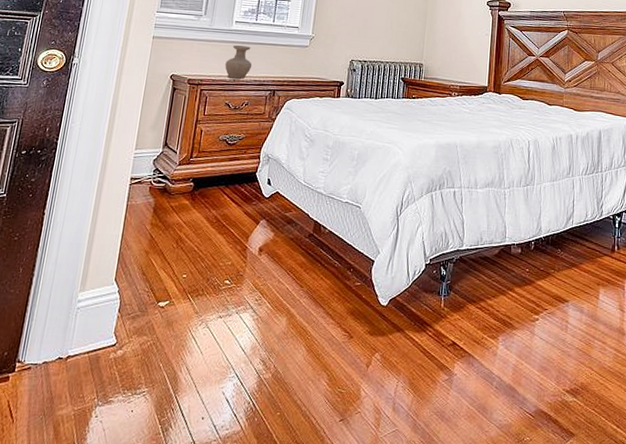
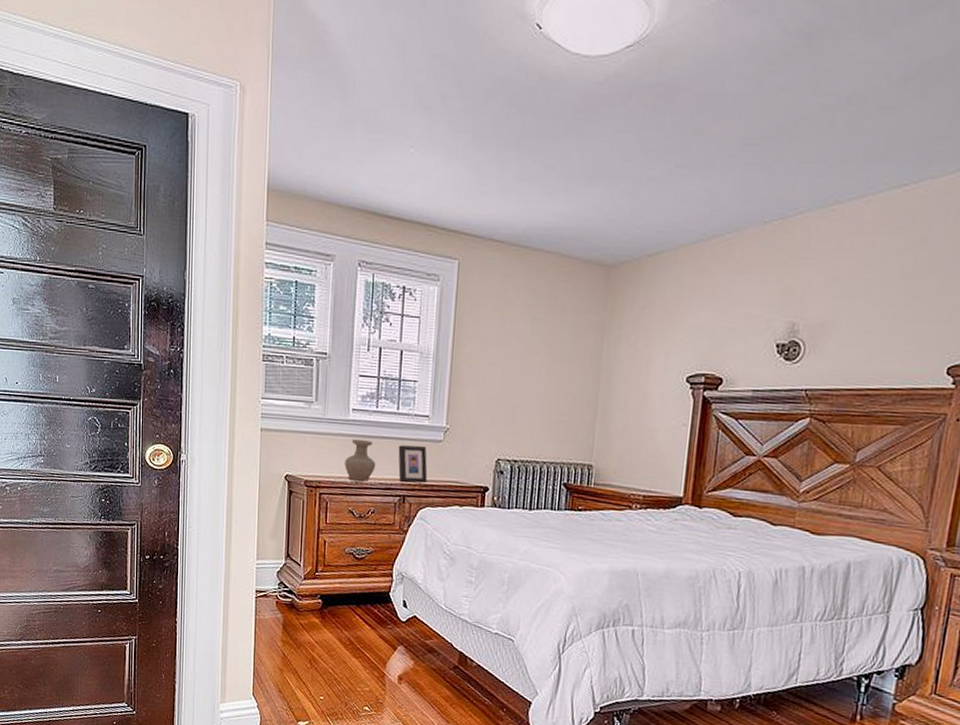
picture frame: none [271,49,296,80] -> present [398,445,428,484]

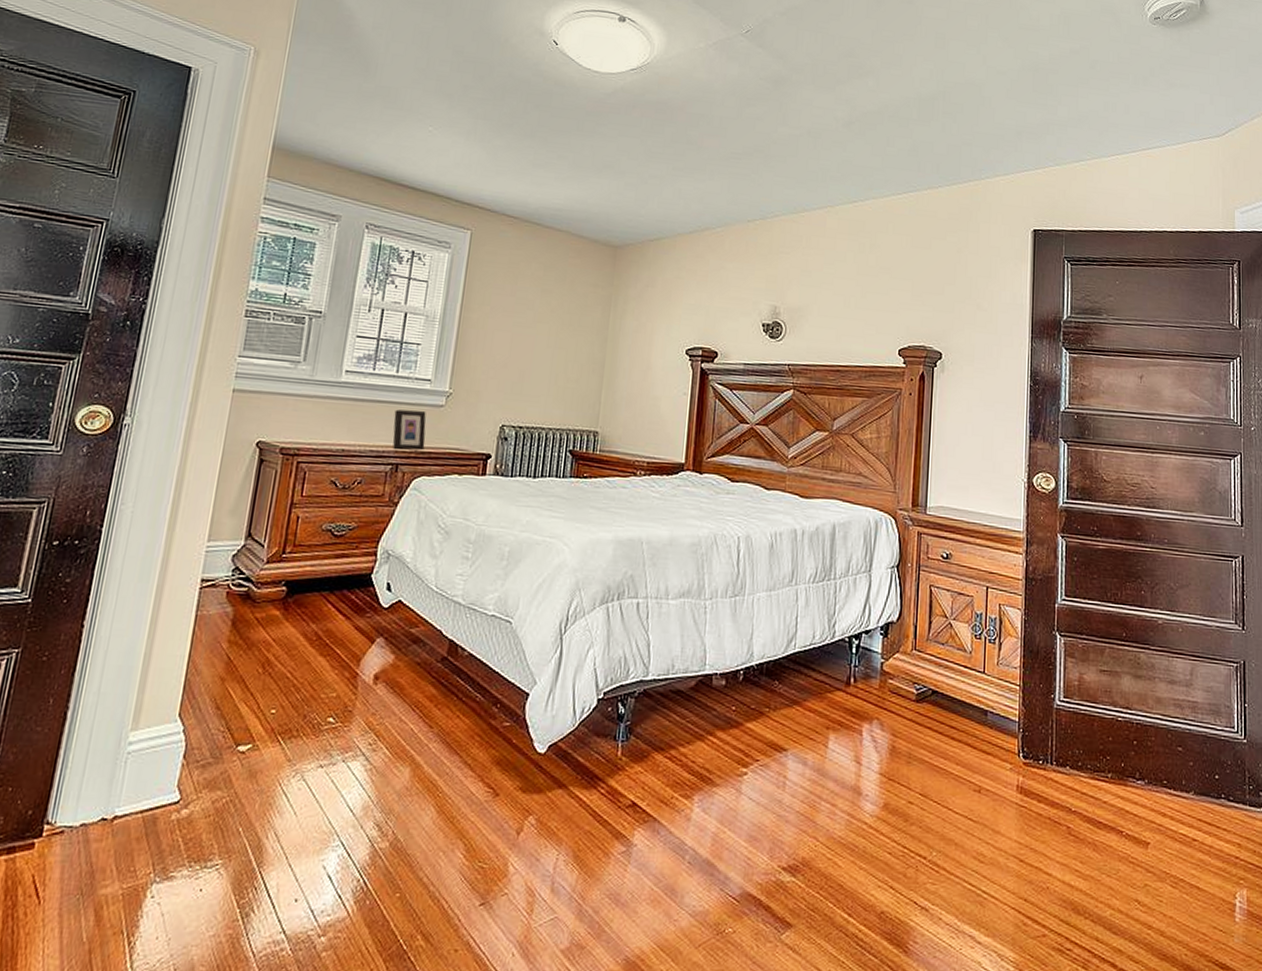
vase: present [344,439,376,481] -> none [330,403,368,448]

